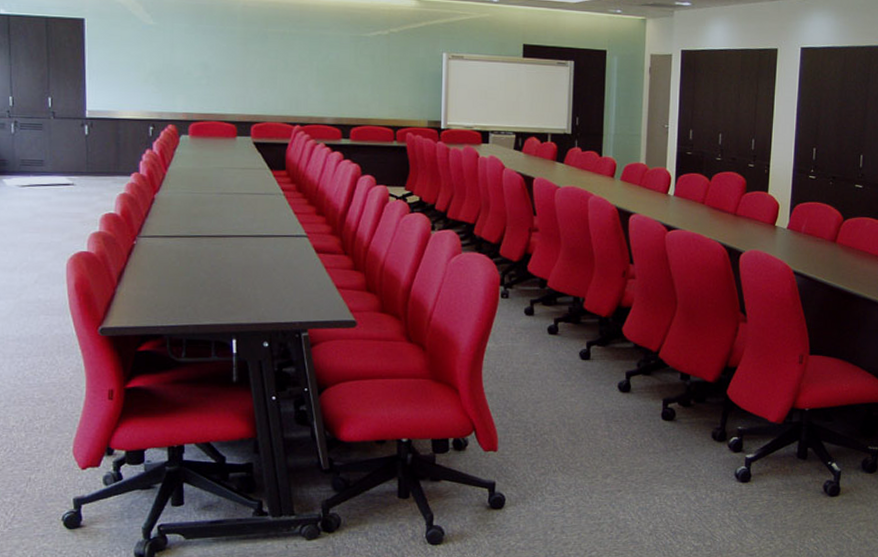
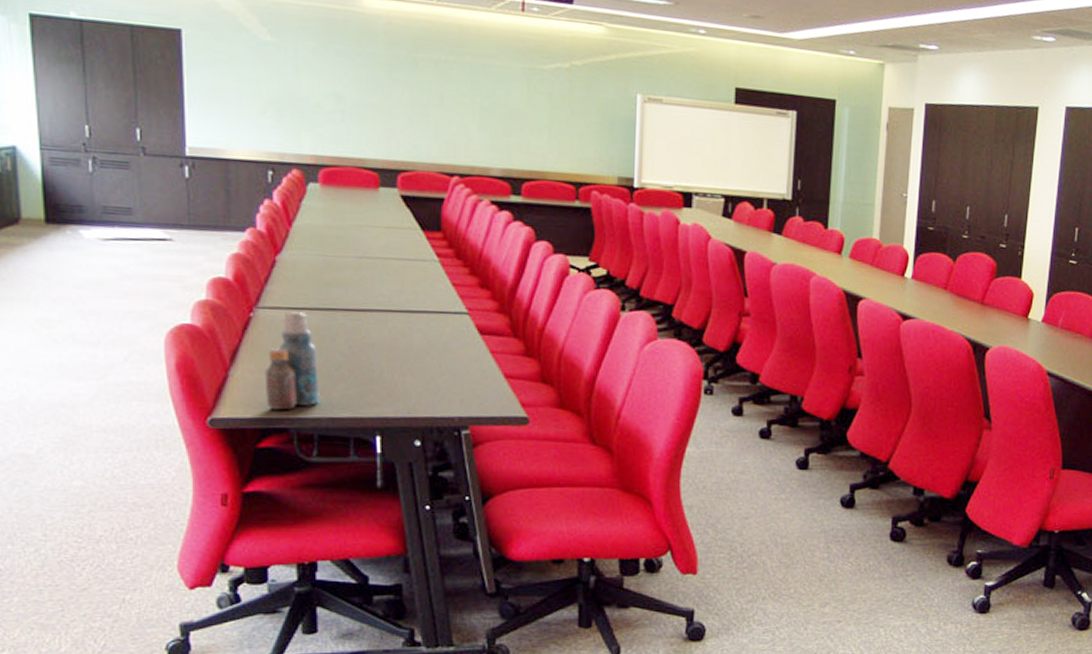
bottle: none [144,239,188,320] -> present [264,312,320,411]

